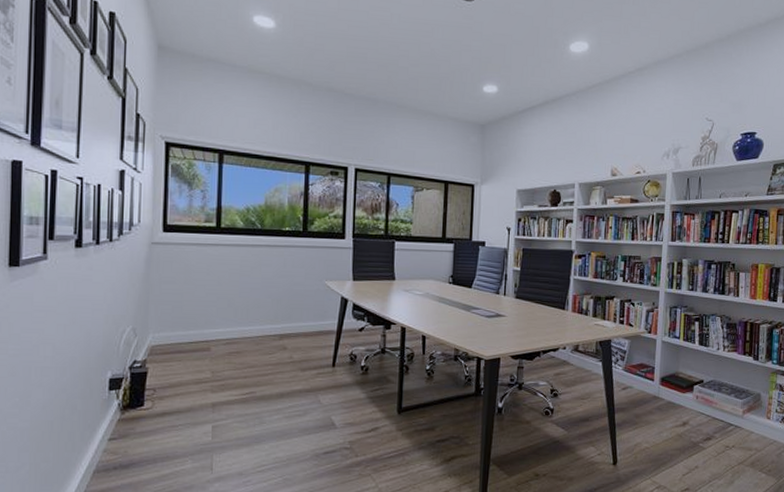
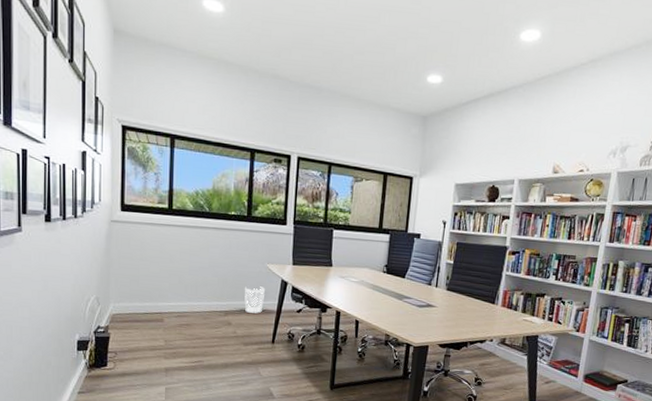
wastebasket: none [301,306,323,335] -> present [244,286,265,314]

